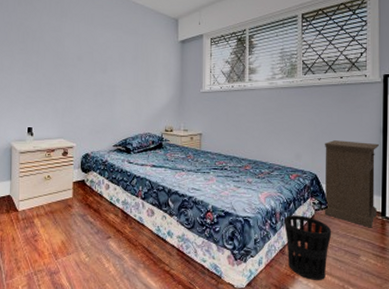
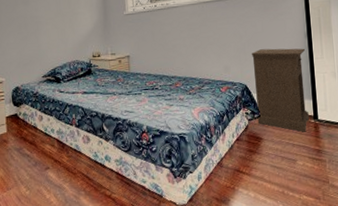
wastebasket: present [284,215,332,280] -> none [219,126,267,189]

